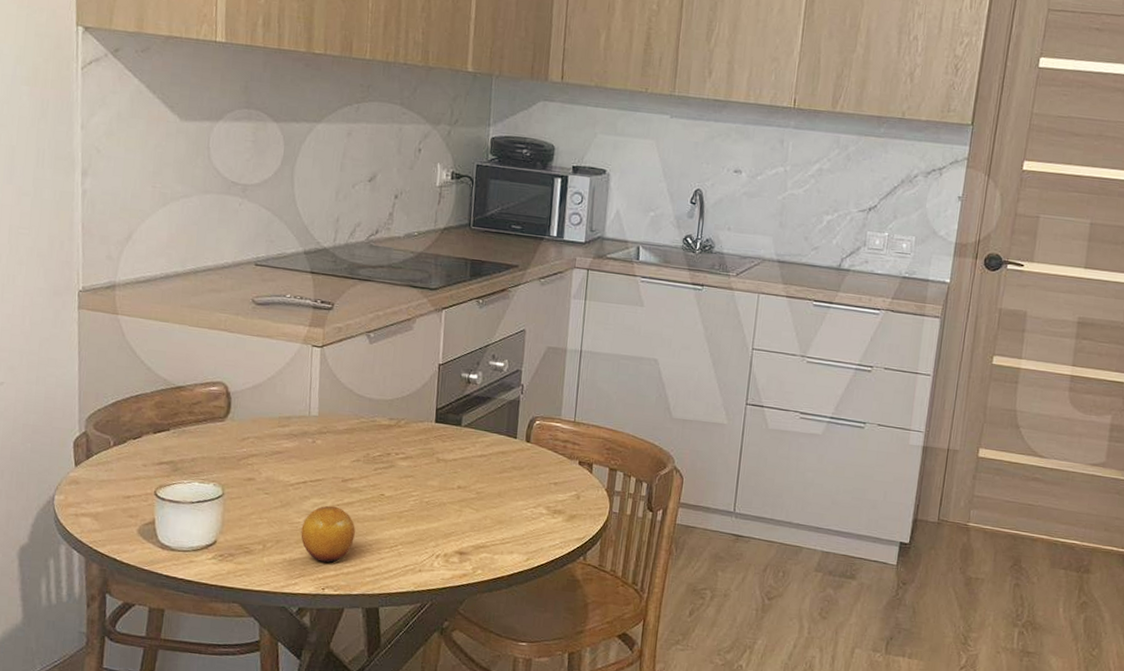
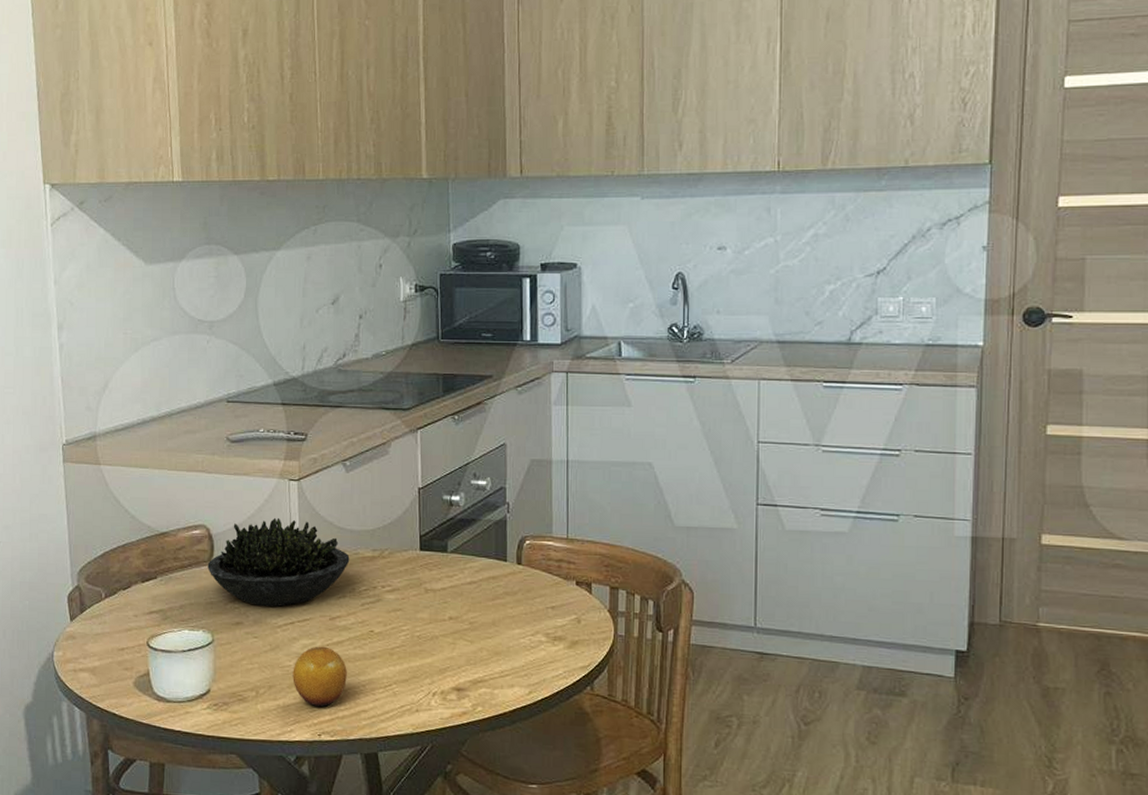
succulent plant: none [223,380,367,466] -> present [207,517,350,607]

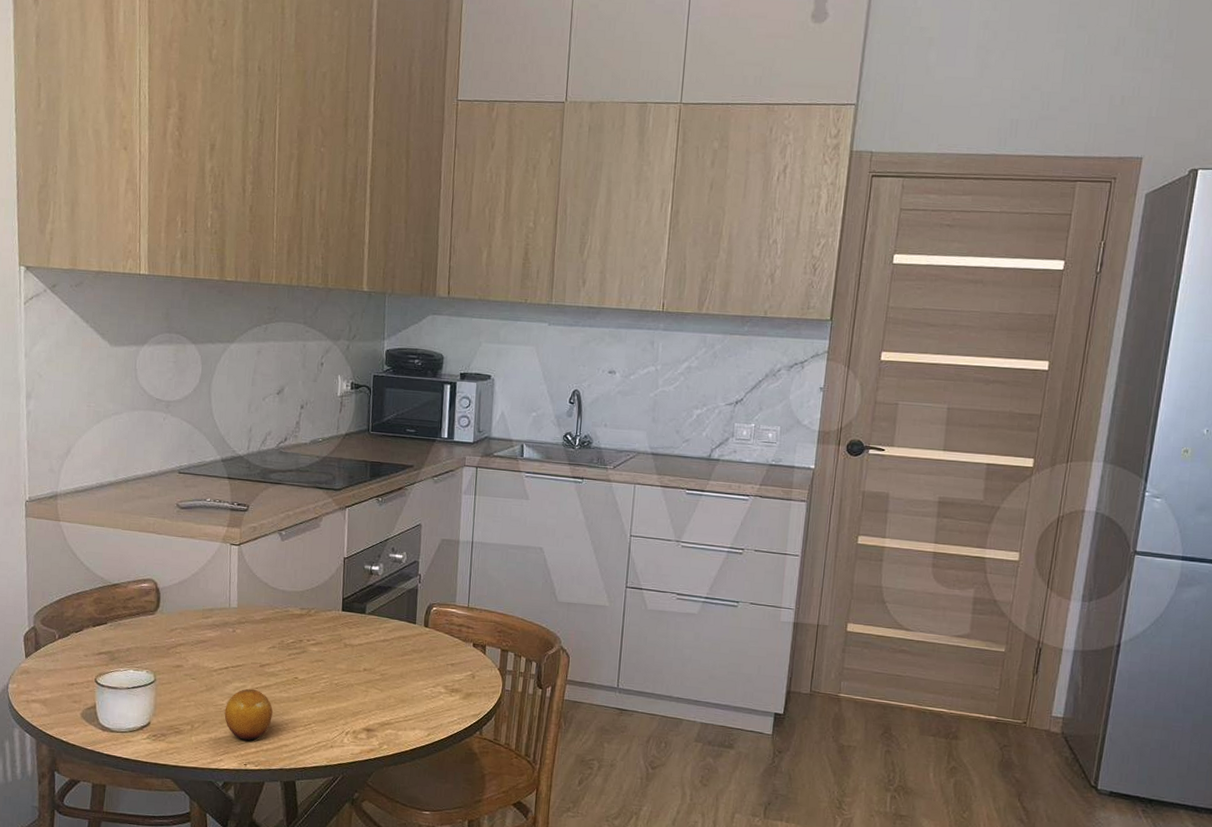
succulent plant: present [207,517,350,607] -> none [153,576,281,654]

